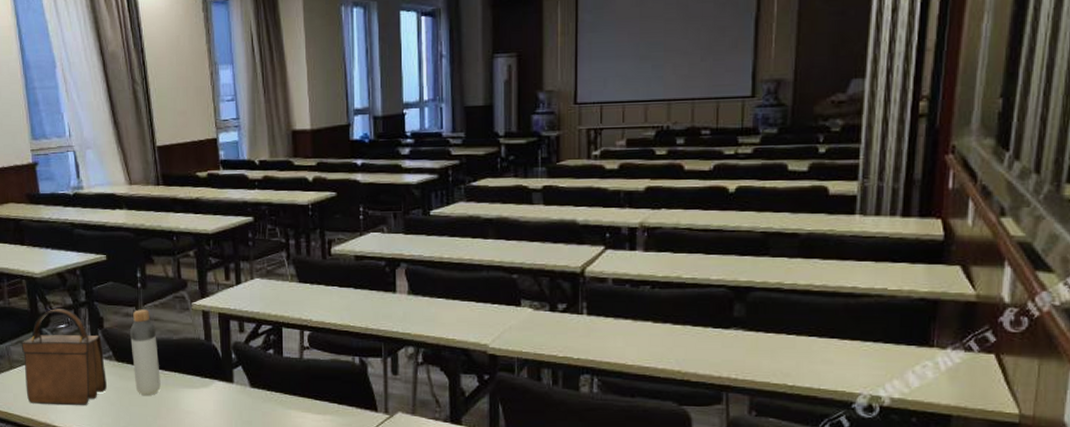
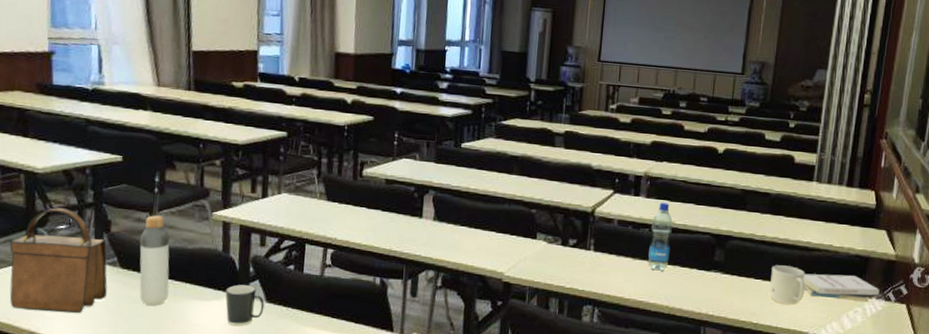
mug: none [211,371,249,411] -> present [225,284,265,326]
bottle: none [652,255,678,332] -> present [648,202,673,271]
mug: none [807,317,854,363] -> present [769,265,805,306]
books: none [850,323,956,353] -> present [803,273,880,302]

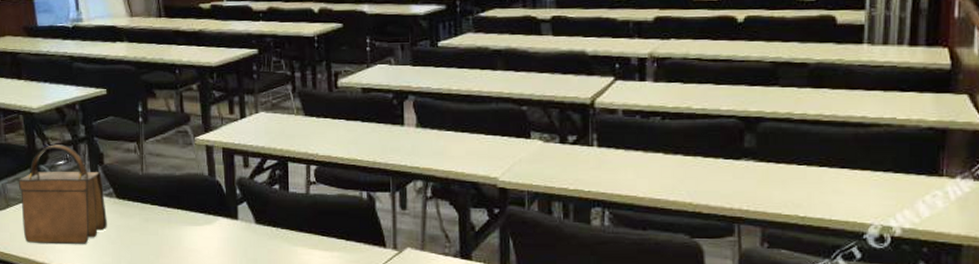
bottle: present [139,215,170,306] -> none [131,145,163,233]
mug: present [225,284,265,326] -> none [215,208,254,249]
bottle: present [648,202,673,271] -> none [663,86,688,164]
mug: present [769,265,805,306] -> none [818,147,864,193]
books: present [803,273,880,302] -> none [861,153,965,183]

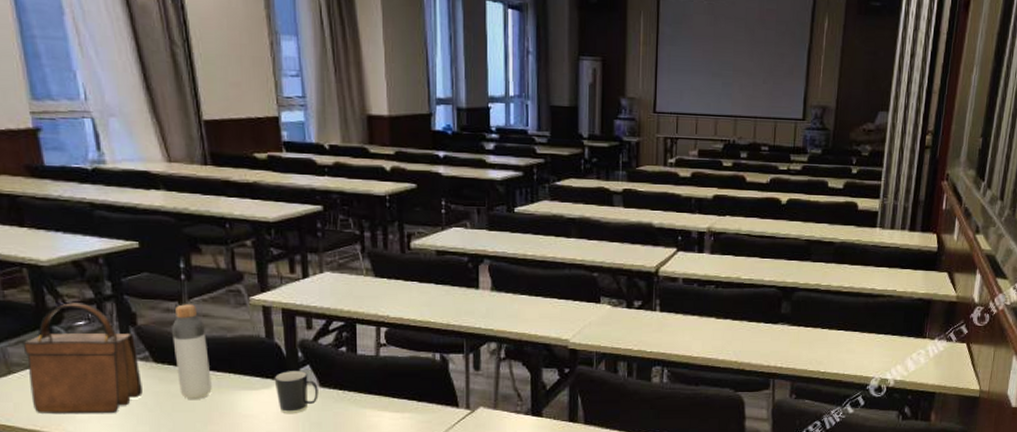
bottle: none [131,145,163,233] -> present [172,304,212,399]
mug: none [215,208,254,249] -> present [274,371,319,413]

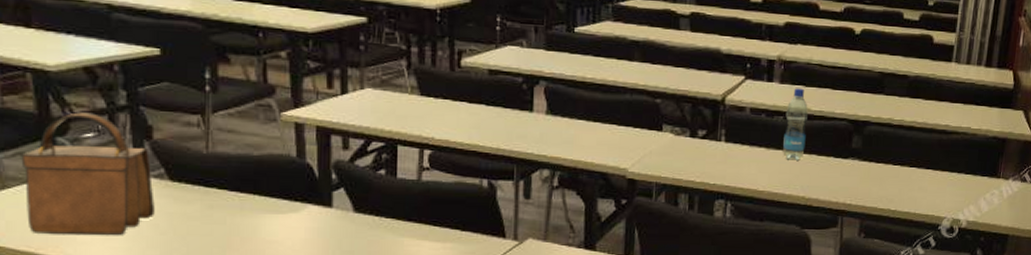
bottle: present [172,304,212,399] -> none [192,118,234,222]
mug: present [274,371,319,413] -> none [303,194,352,240]
bottle: none [715,258,738,327] -> present [783,88,808,160]

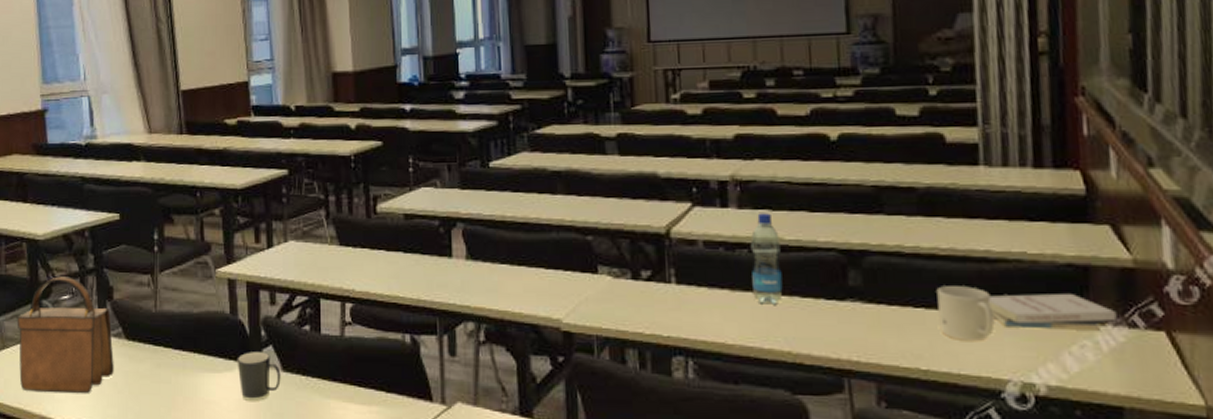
mug: none [303,194,352,240] -> present [237,352,281,401]
mug: none [907,150,944,191] -> present [936,286,995,342]
books: none [941,157,1016,183] -> present [988,294,1117,330]

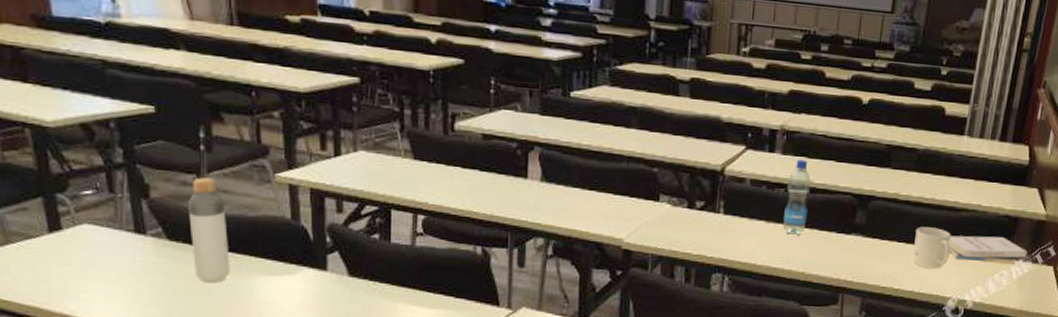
handbag: present [16,276,114,393] -> none [23,169,154,292]
bottle: none [144,277,177,381] -> present [188,177,230,282]
mug: present [237,352,281,401] -> none [299,257,347,303]

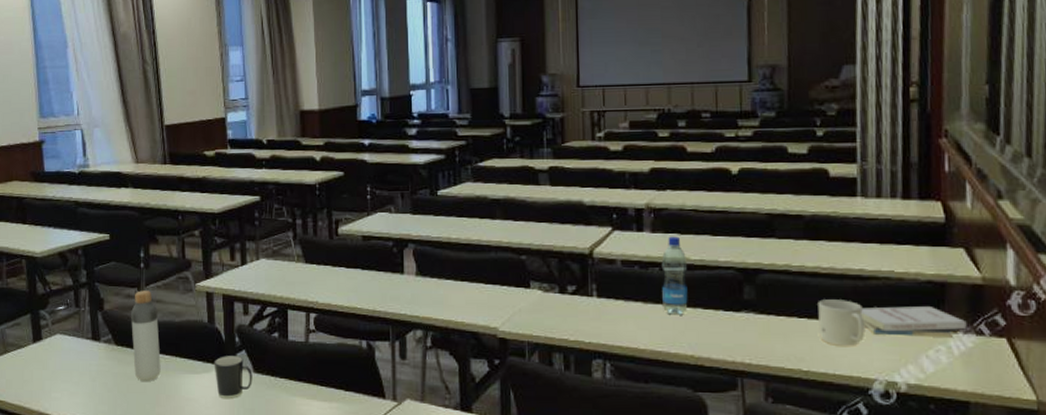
mug: none [299,257,347,303] -> present [214,356,252,398]

